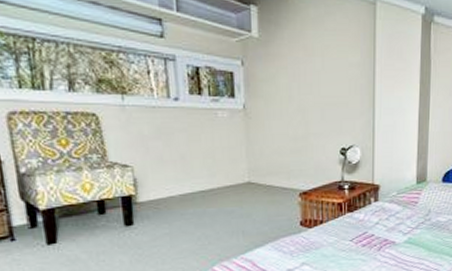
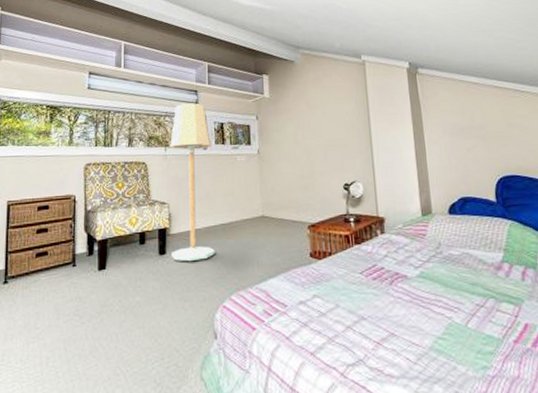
floor lamp: none [128,36,194,233] -> present [170,103,215,262]

